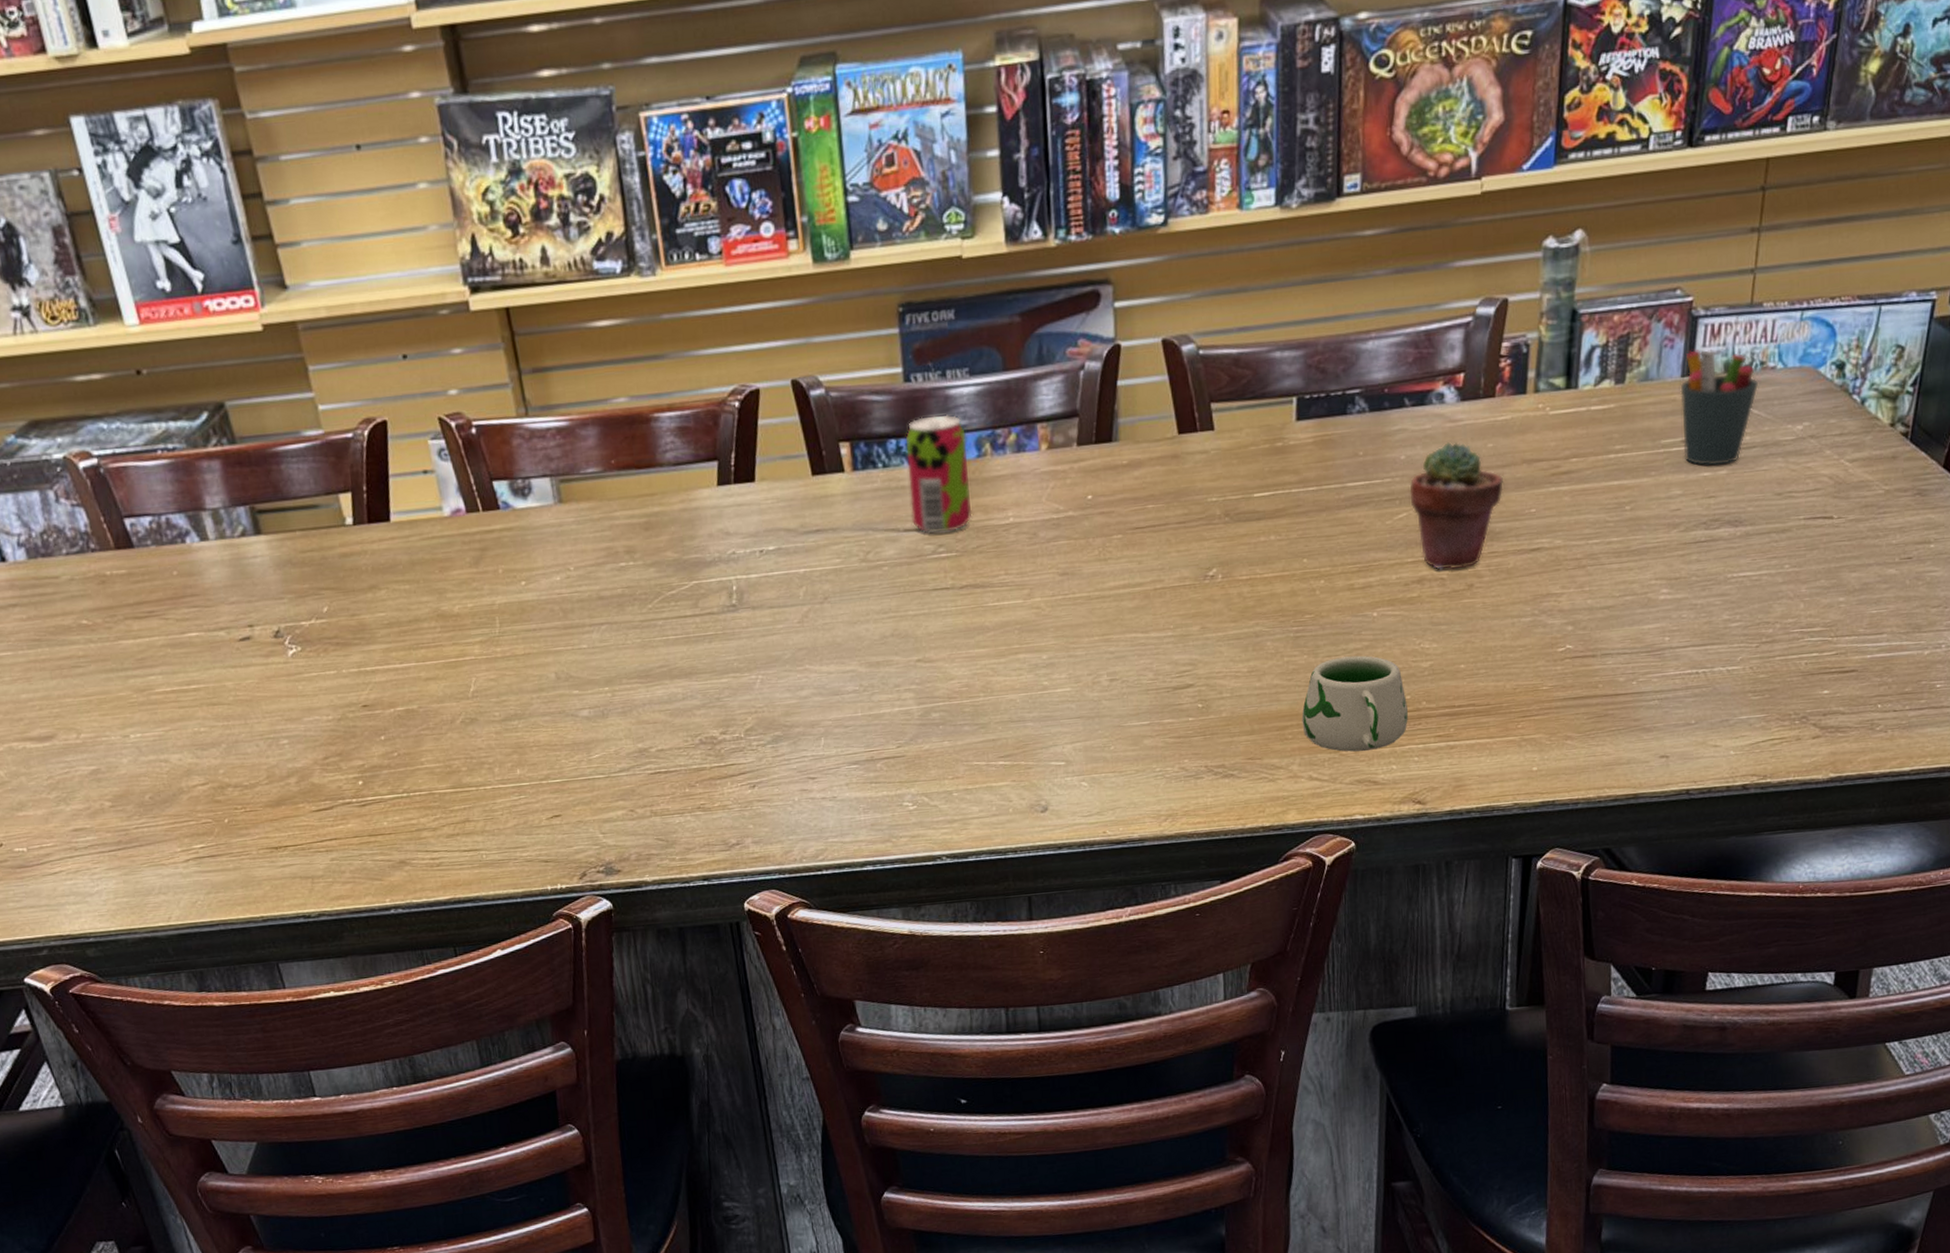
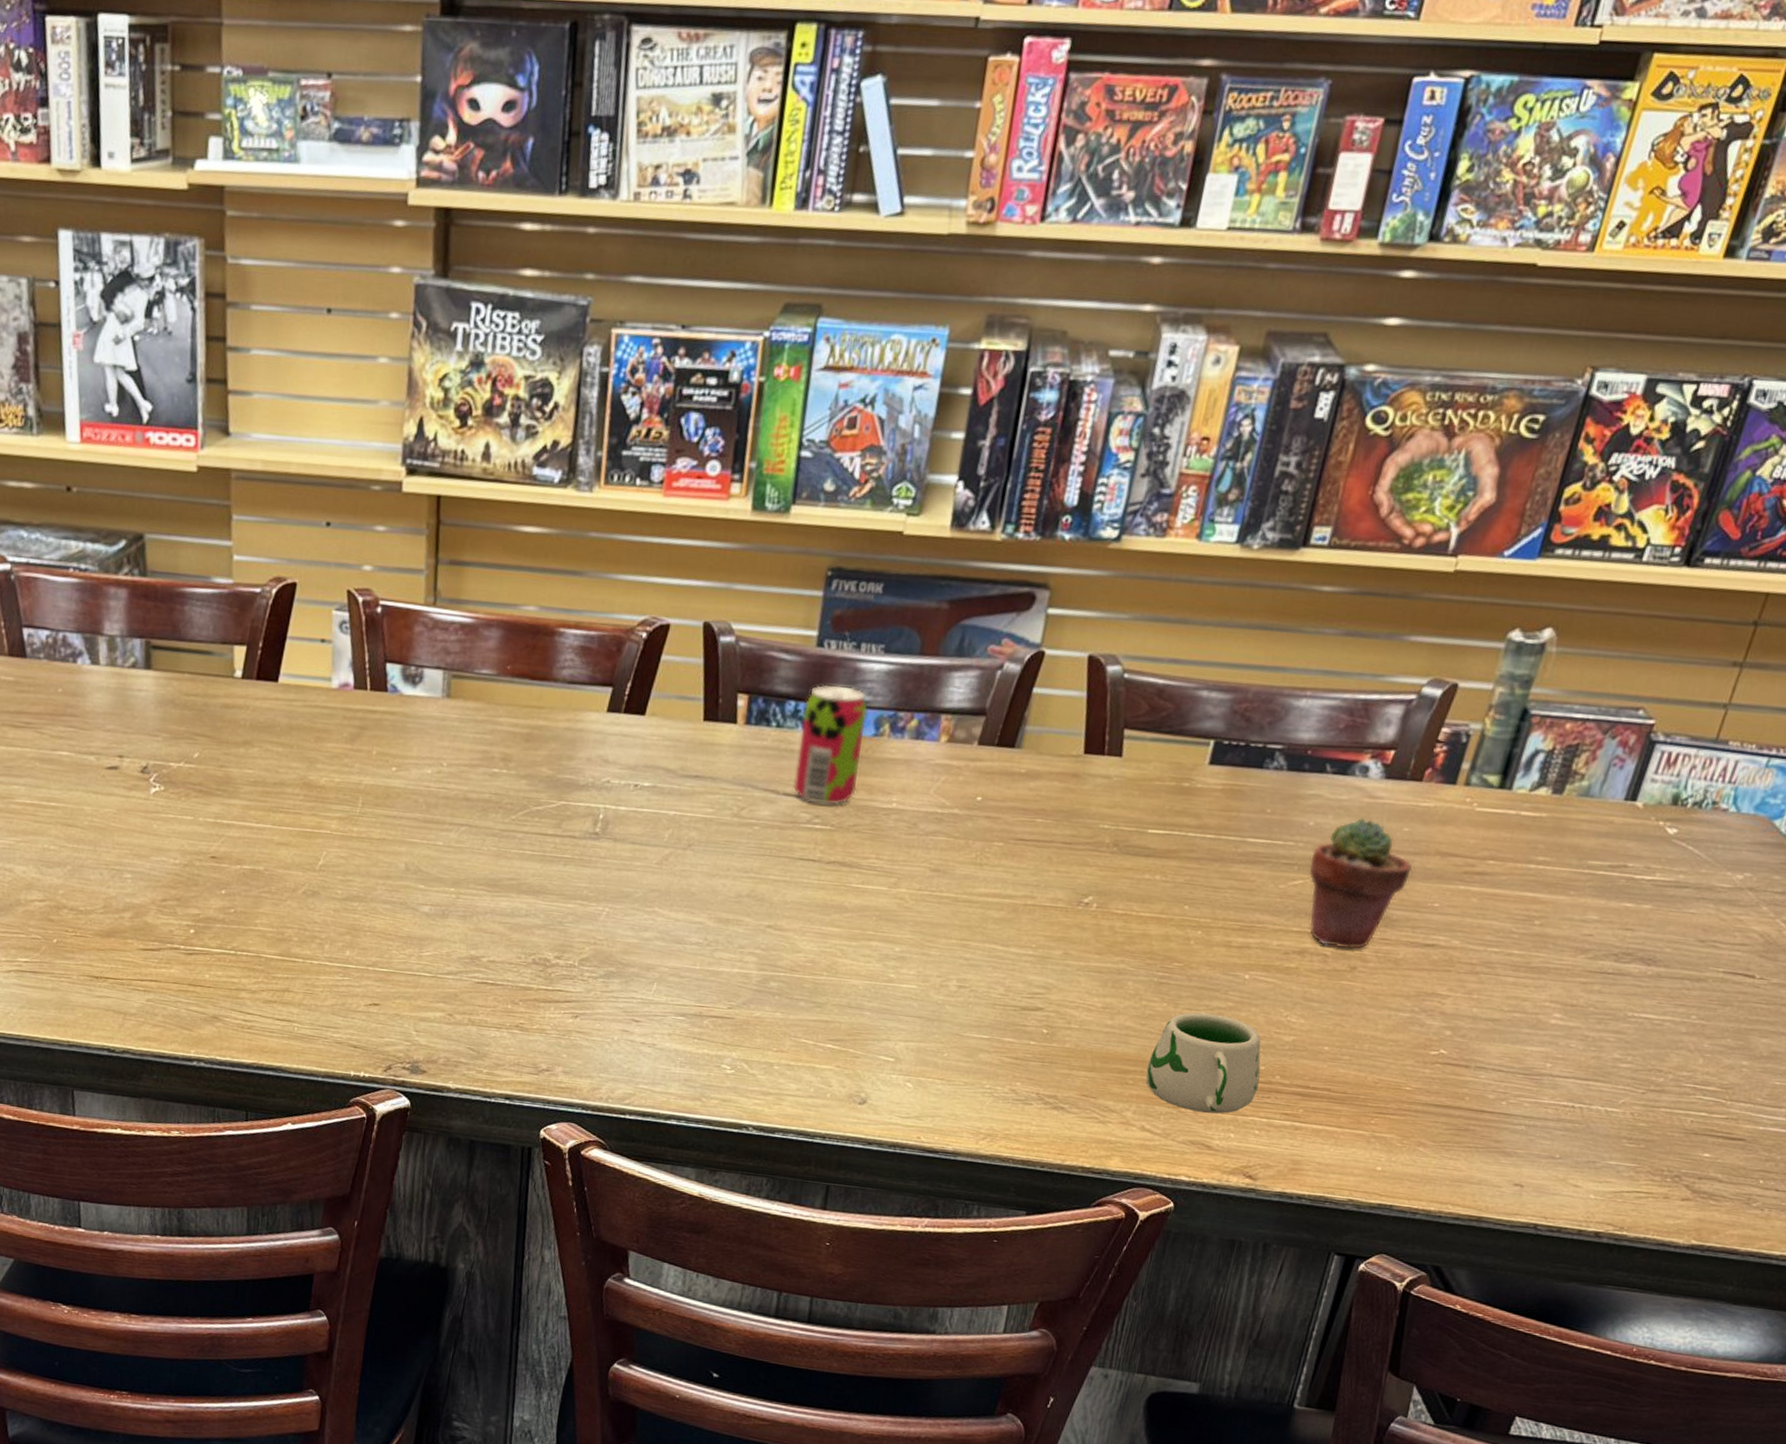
pen holder: present [1680,350,1759,466] -> none [1609,775,1706,900]

